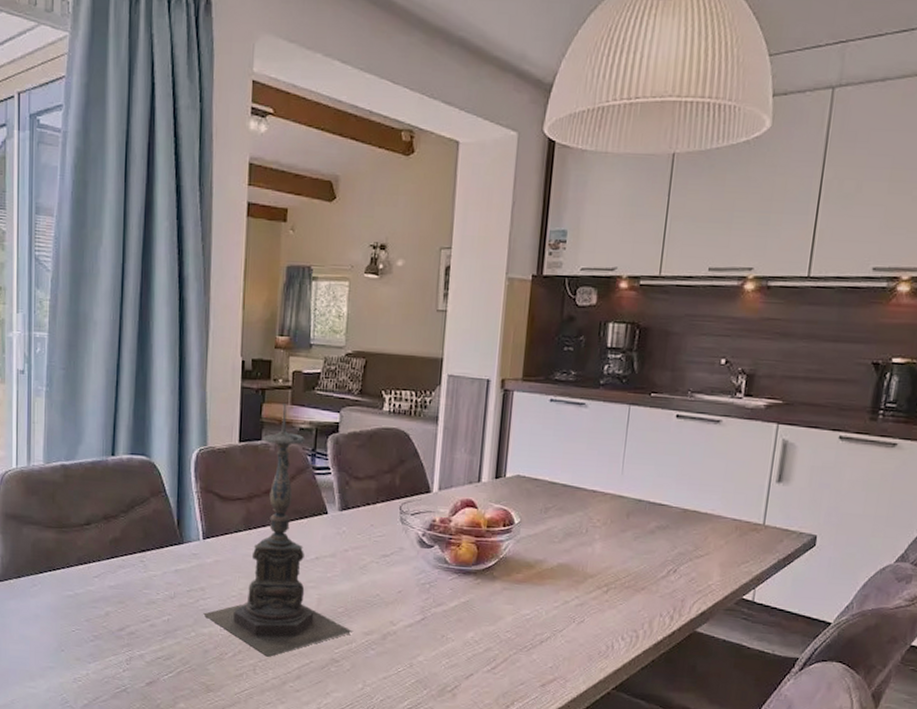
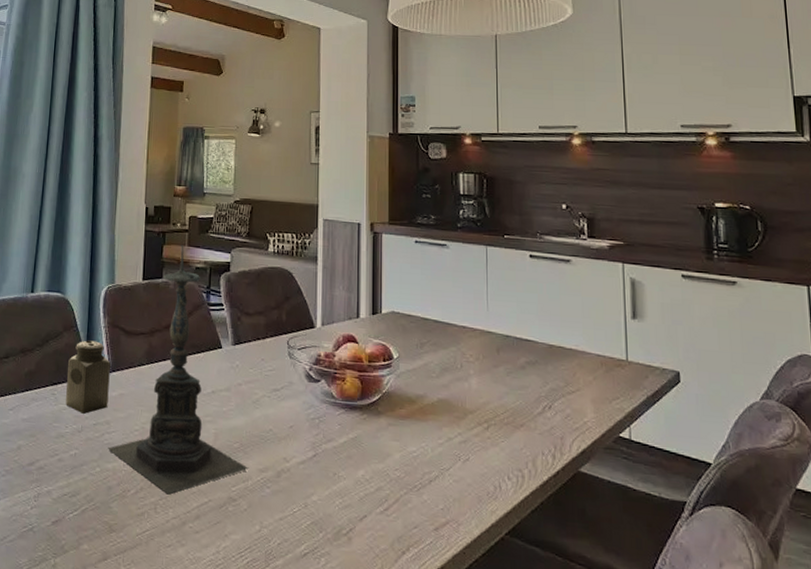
salt shaker: none [156,506,204,580] -> present [66,340,111,414]

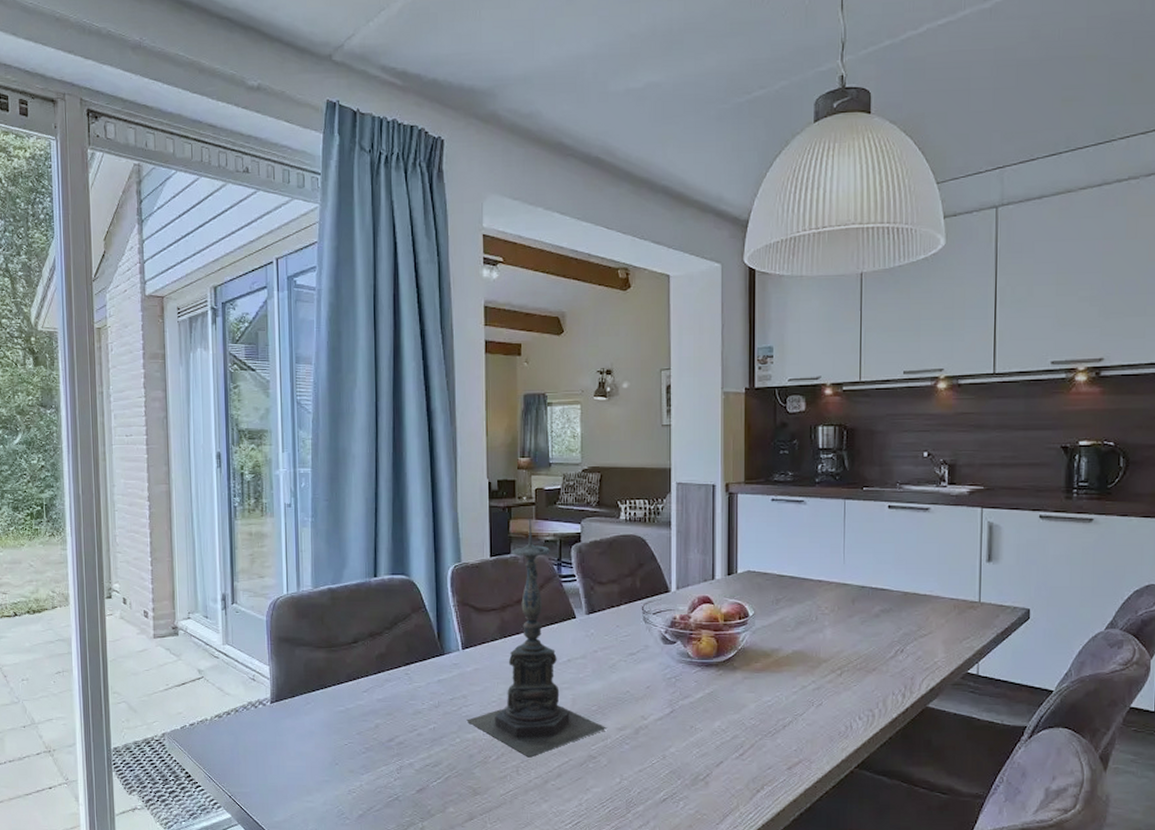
salt shaker: present [66,340,111,414] -> none [418,620,463,690]

